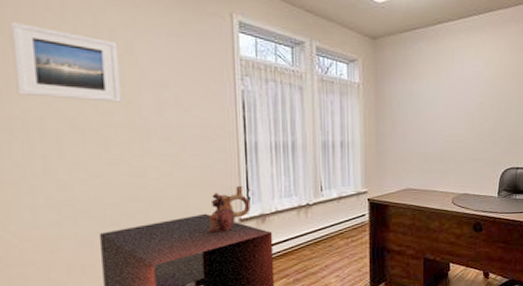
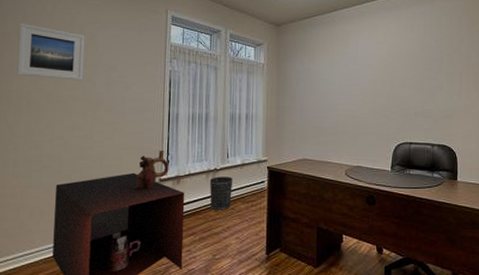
wastebasket: none [301,212,329,250] -> present [209,176,233,211]

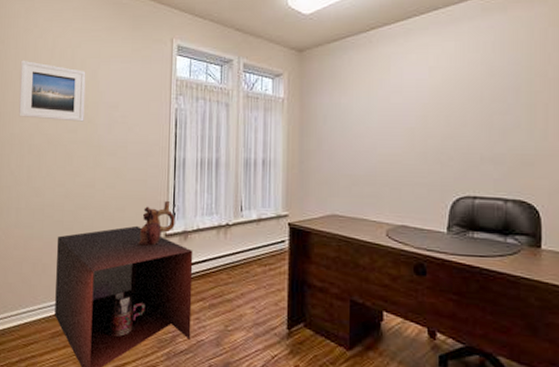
wastebasket: present [209,176,233,211] -> none [220,233,247,274]

